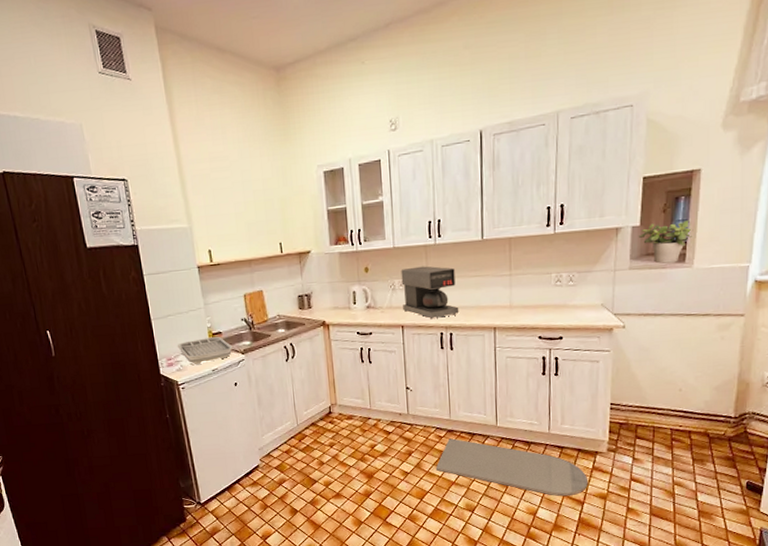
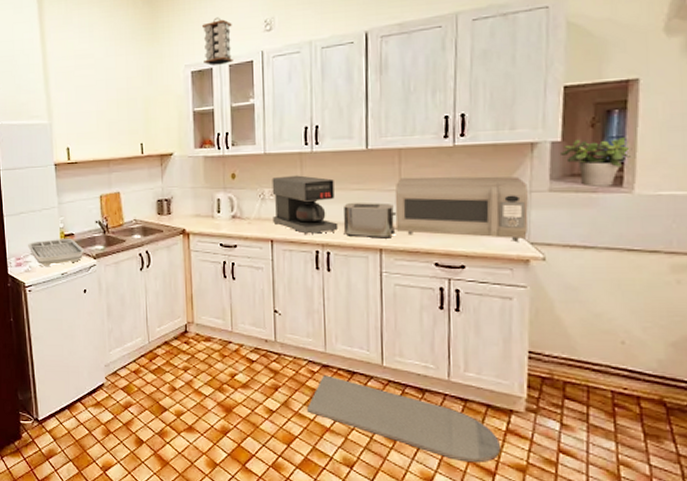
spice rack: none [331,117,362,165] -> present [201,17,233,65]
toaster: none [462,286,508,319] -> present [342,202,397,239]
microwave: none [506,258,613,314] -> present [394,176,529,241]

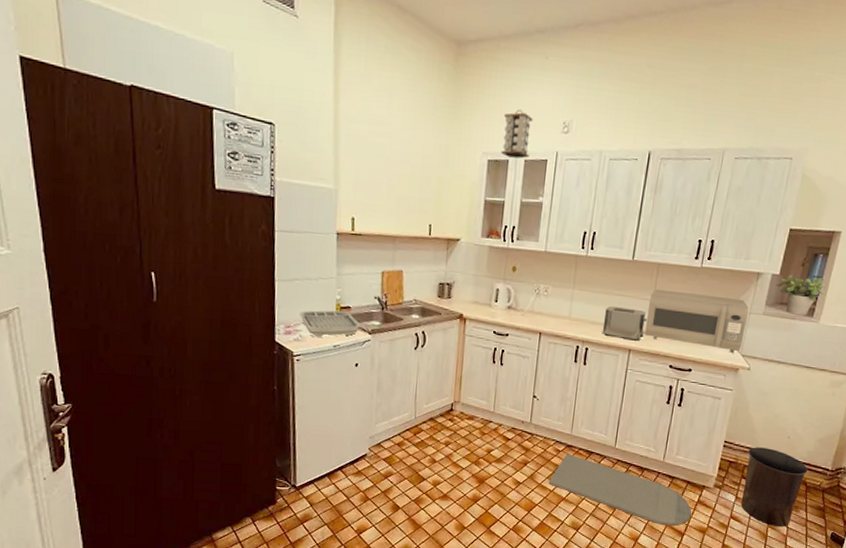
coffee maker: present [272,175,339,235] -> none [544,274,601,331]
waste bin: none [565,357,664,464] -> present [740,447,808,527]

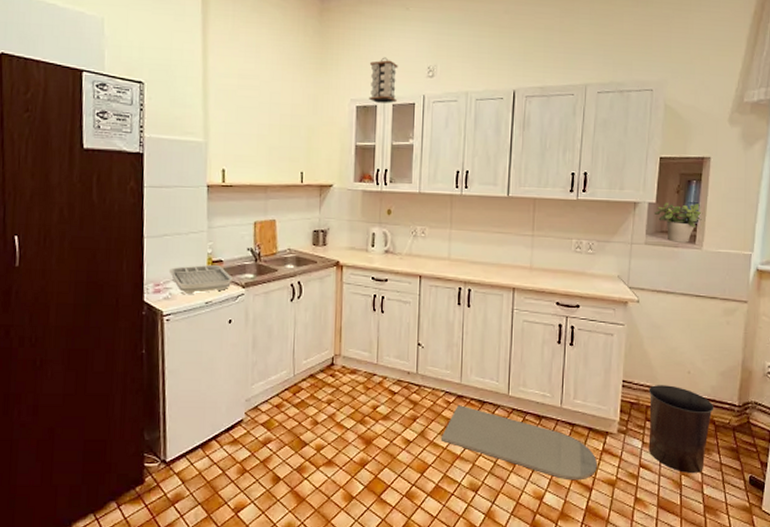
toaster: present [602,305,648,341] -> none [483,244,529,279]
microwave: present [644,289,749,353] -> none [527,224,630,285]

